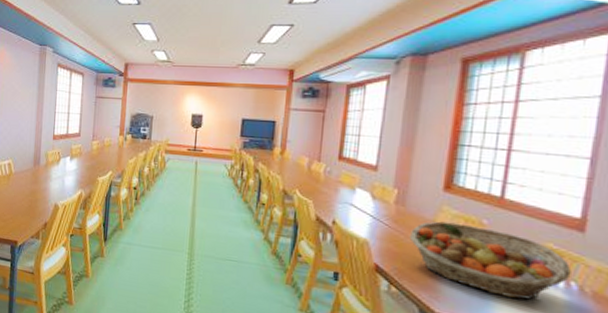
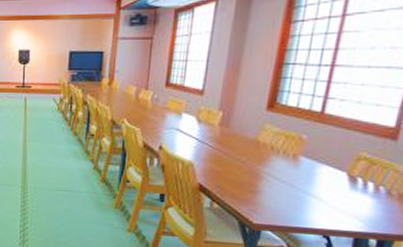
fruit basket: present [409,221,572,300] -> none [232,139,382,207]

